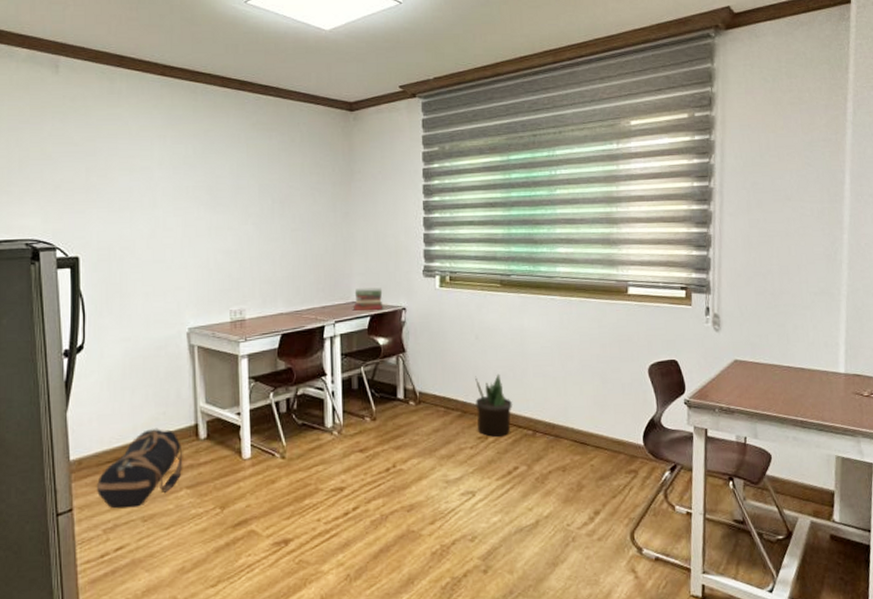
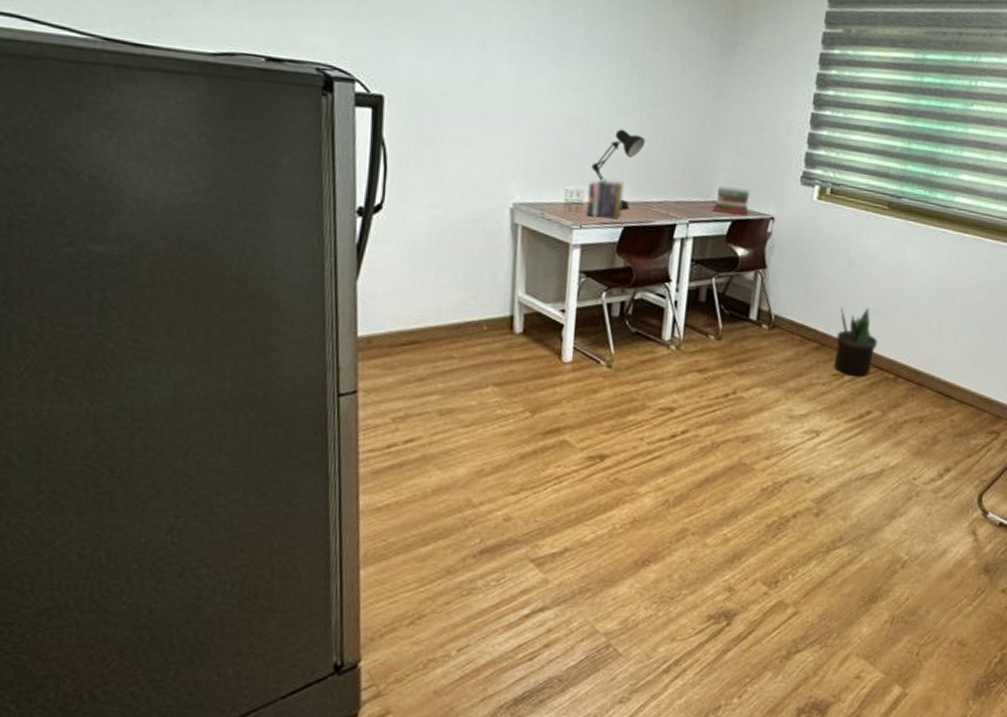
duffel bag: present [97,427,183,509] -> none [388,313,493,399]
books: none [248,296,278,330] -> present [586,178,624,219]
desk lamp: none [249,254,291,321] -> present [591,129,646,210]

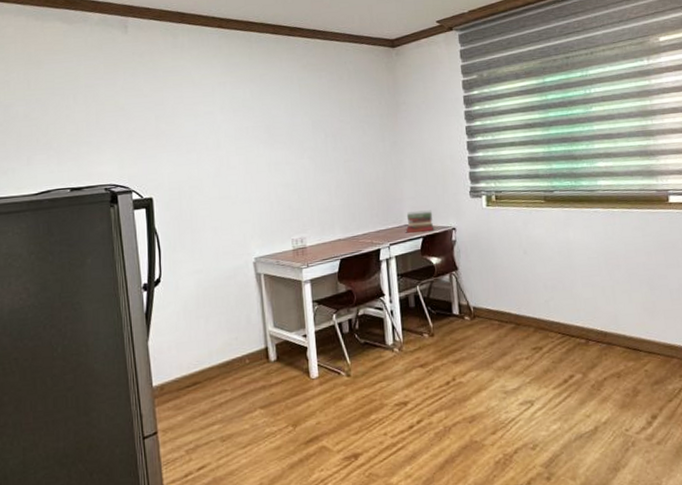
books: present [586,178,624,219] -> none [308,223,337,257]
desk lamp: present [591,129,646,210] -> none [308,185,345,247]
planter: present [834,306,879,376] -> none [526,286,565,347]

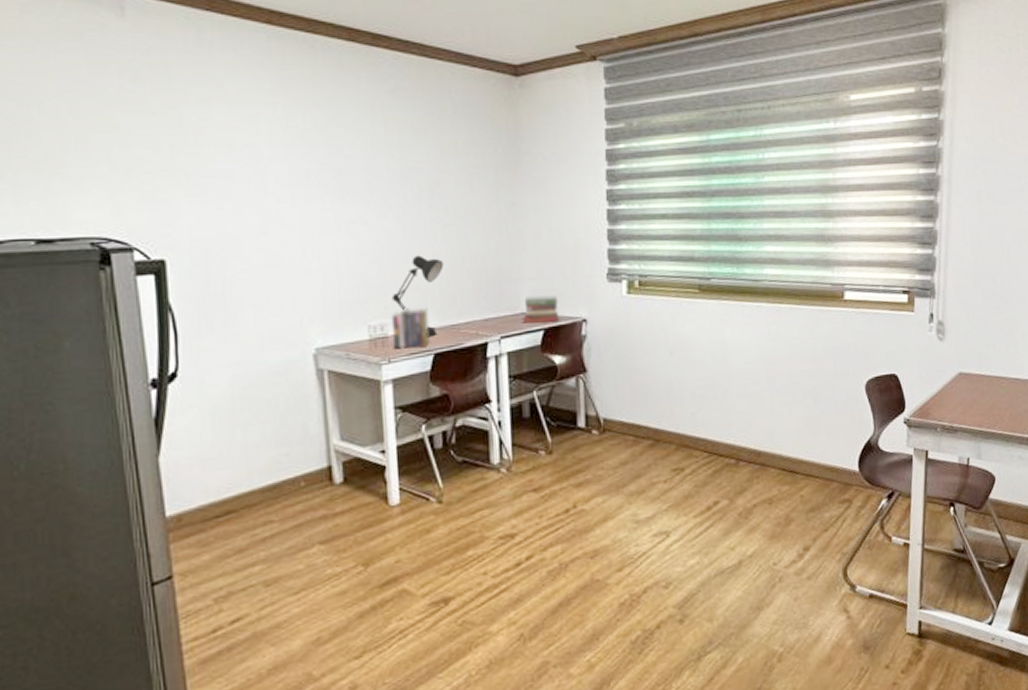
desk lamp: none [308,185,345,247] -> present [391,255,444,337]
books: none [308,223,337,257] -> present [391,307,430,349]

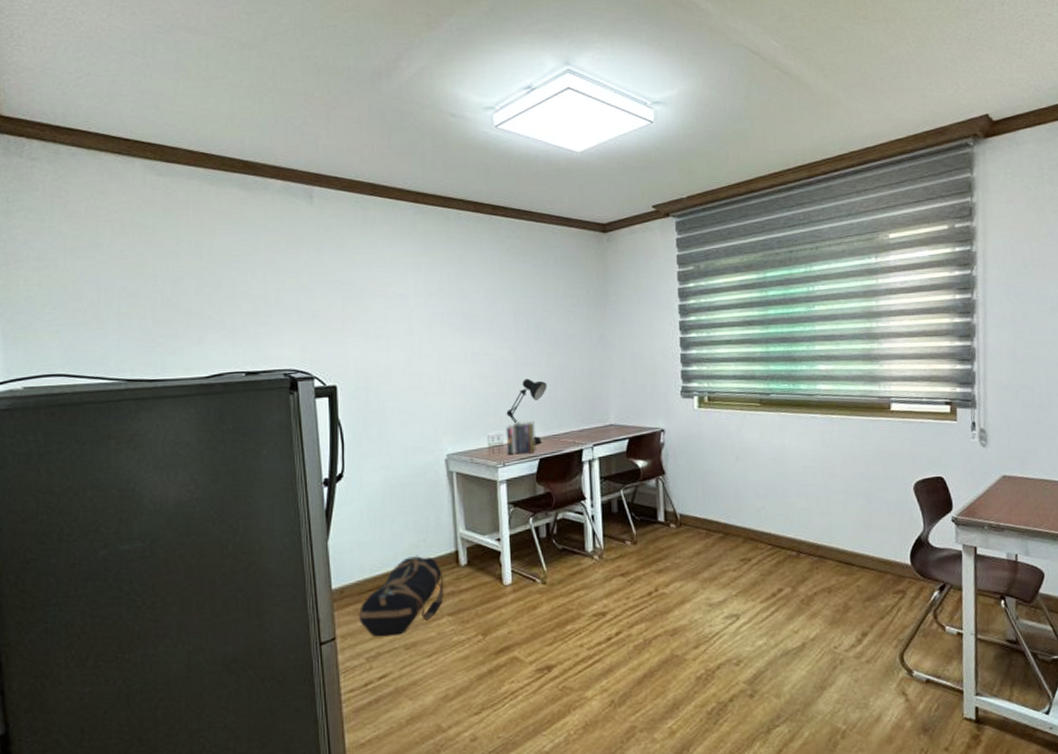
duffel bag: none [203,472,314,573] -> present [359,555,444,637]
books: present [522,295,559,323] -> none [610,409,641,433]

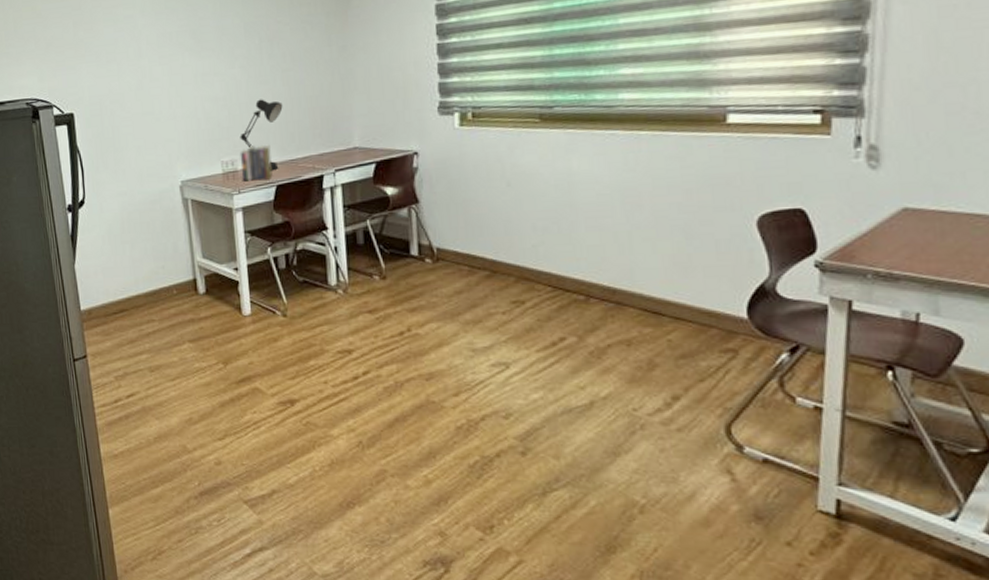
duffel bag: present [359,555,444,637] -> none [106,281,184,358]

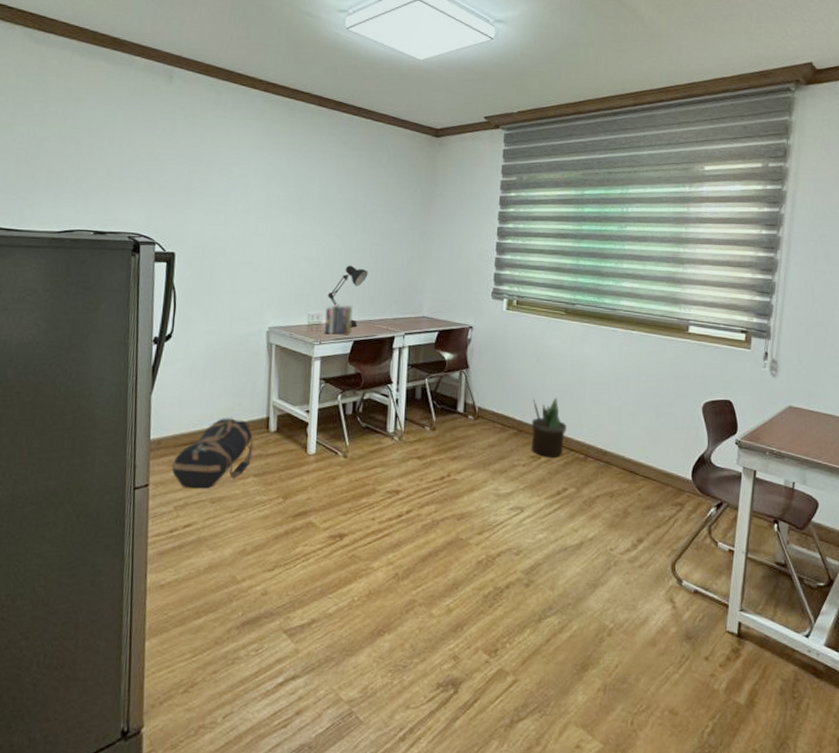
duffel bag: none [106,281,184,358] -> present [172,417,254,489]
planter: none [507,227,558,301] -> present [531,397,568,457]

